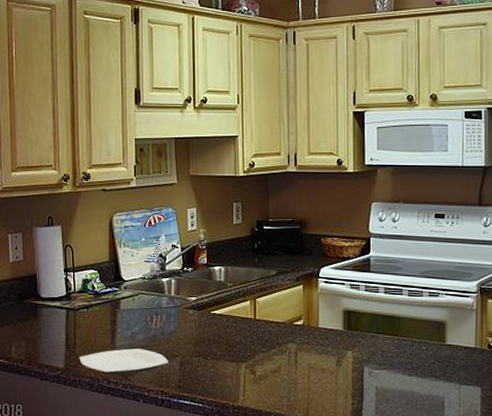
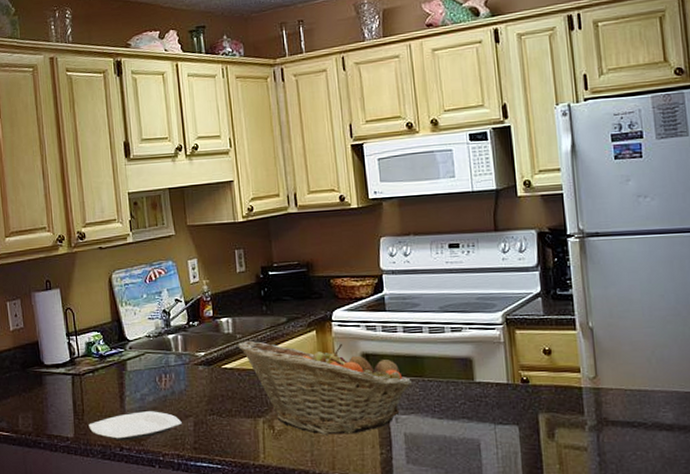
fruit basket: none [228,289,388,384] -> present [238,340,413,435]

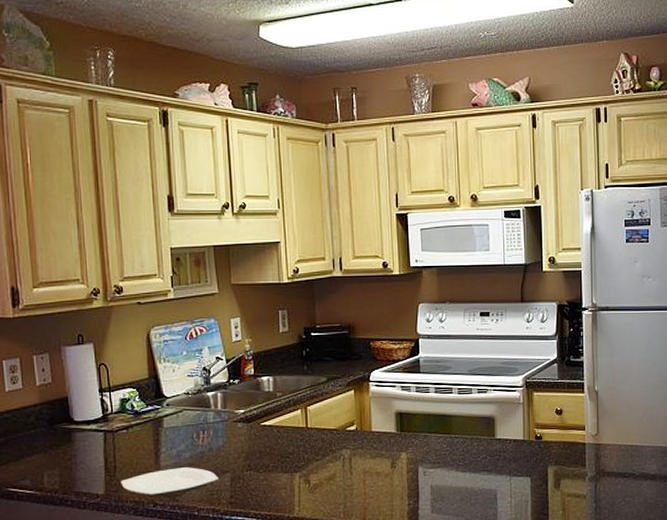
fruit basket: present [238,340,413,435] -> none [278,399,441,488]

